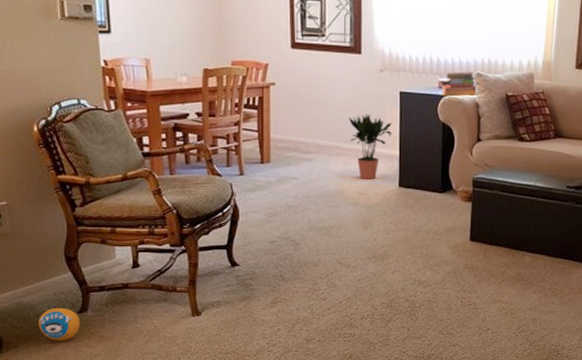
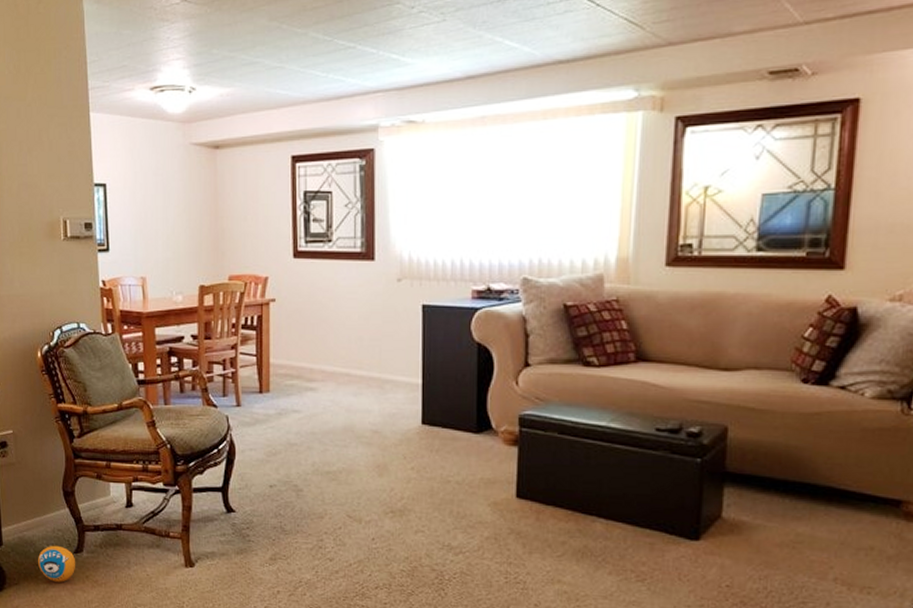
potted plant: present [348,113,393,179] -> none [359,333,414,414]
books: present [442,71,477,97] -> none [476,277,523,310]

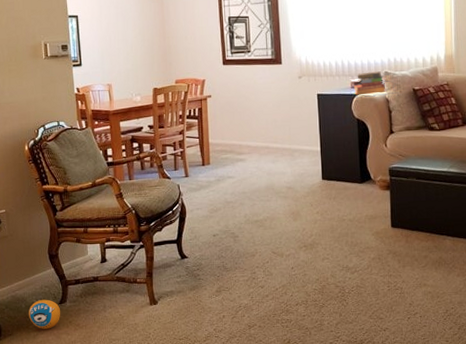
books: none [476,277,523,310] -> present [354,71,386,95]

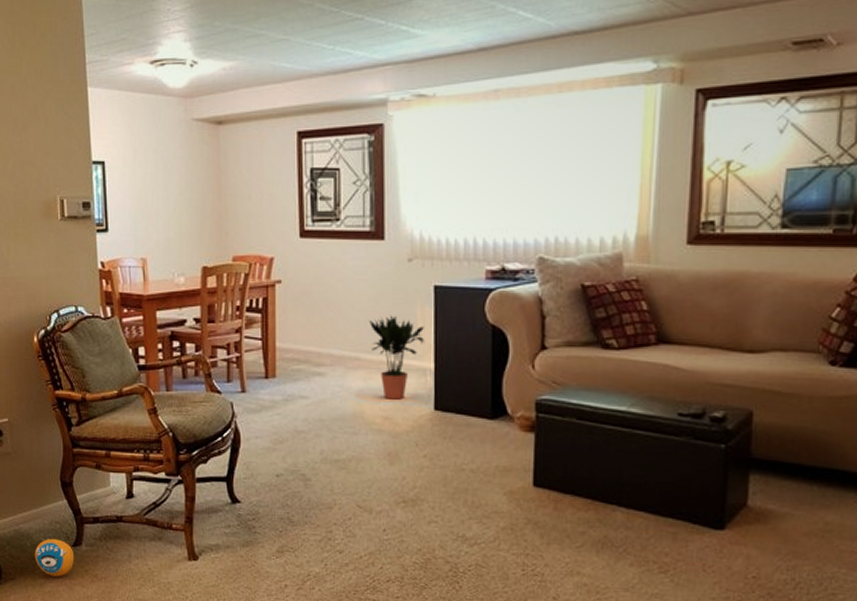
potted plant: none [274,116,313,175] -> present [369,315,425,400]
books: present [354,71,386,95] -> none [490,256,539,290]

